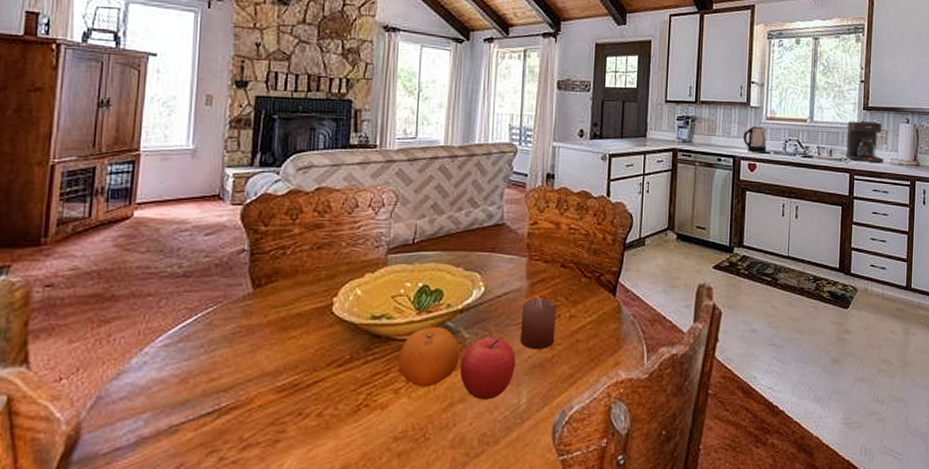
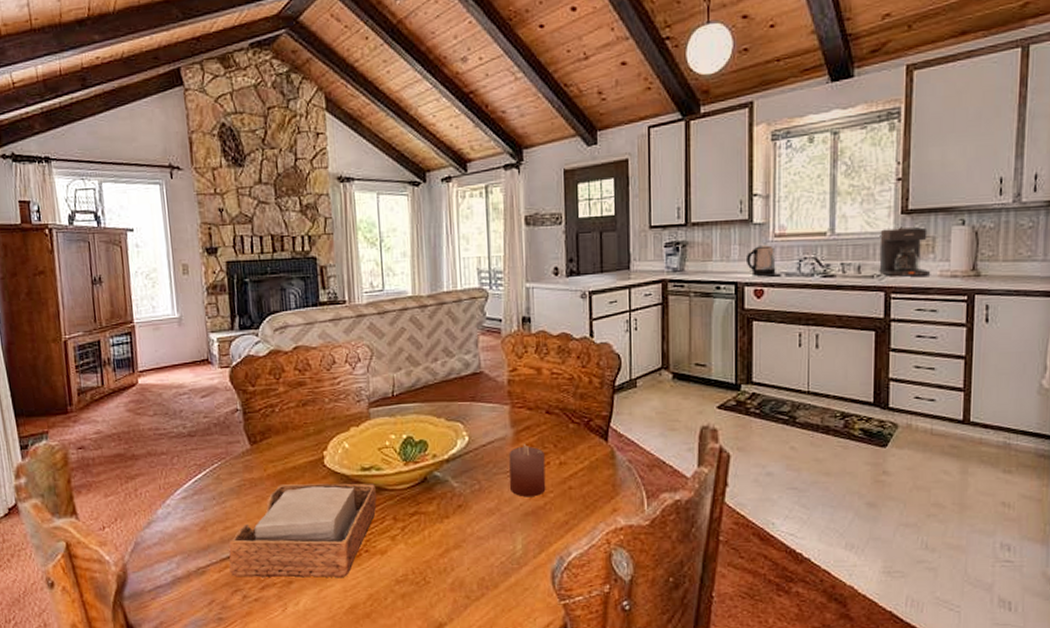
napkin holder: none [208,332,384,436] -> present [229,483,377,578]
fruit: present [399,327,460,387] -> none [392,477,451,534]
fruit: present [460,336,516,400] -> none [451,485,508,546]

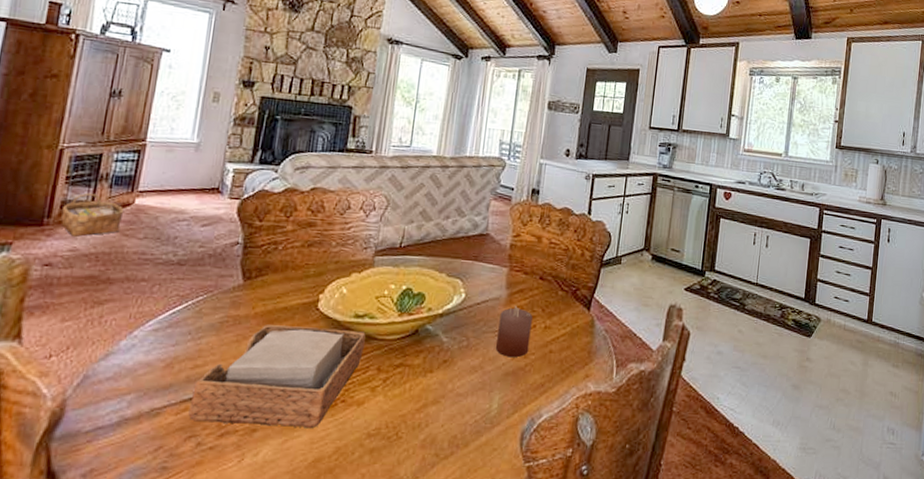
woven basket: none [80,378,132,421] -> present [60,192,124,238]
kettle: present [747,245,776,277] -> none [721,156,743,183]
coffee maker: present [879,227,931,277] -> none [817,158,853,200]

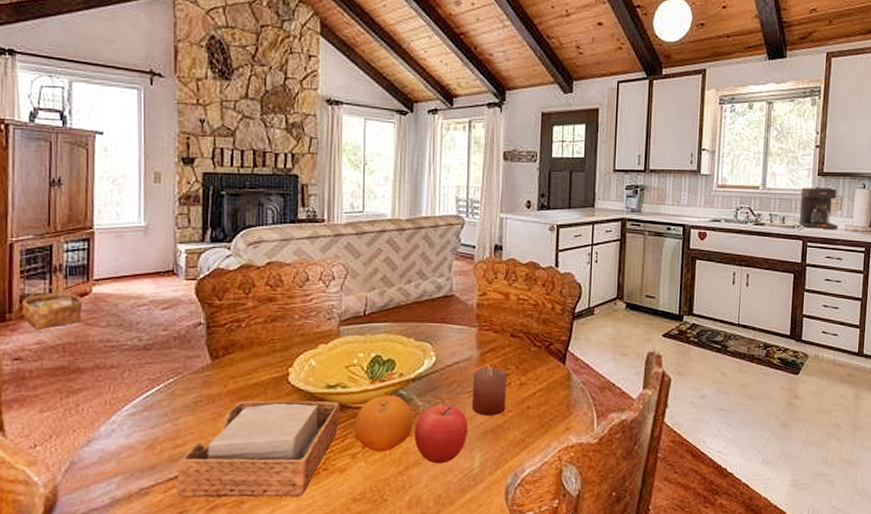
fruit: none [377,329,438,387] -> present [355,395,414,452]
fruit: none [435,342,491,403] -> present [414,404,468,464]
coffee maker: none [817,158,853,200] -> present [799,187,839,229]

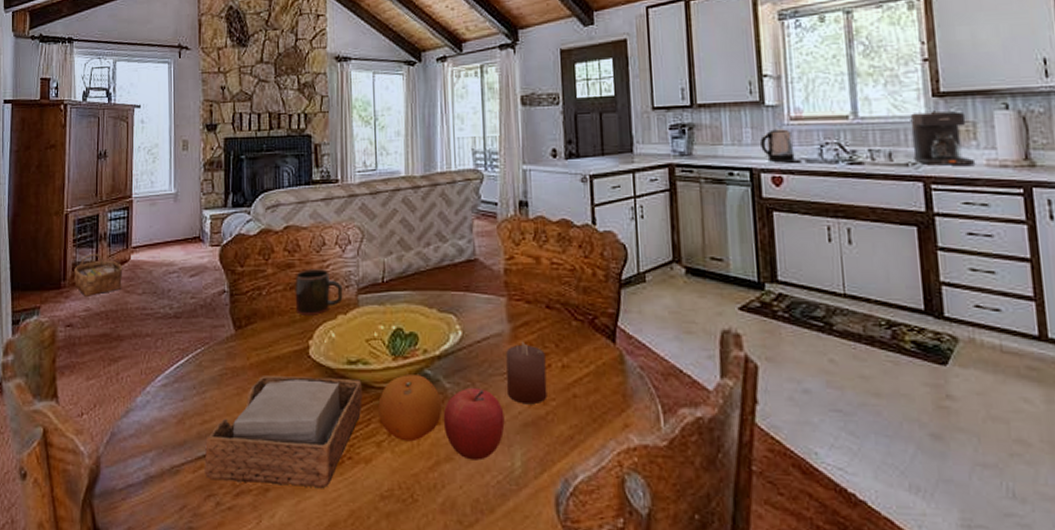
mug: none [276,303,325,345] -> present [295,269,343,315]
kettle: none [694,194,718,222] -> present [760,129,795,163]

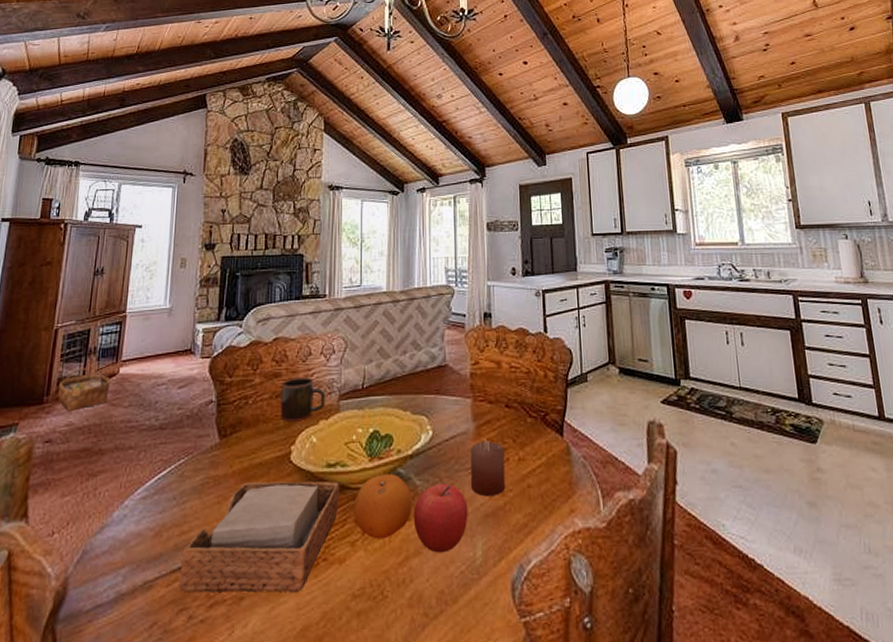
kettle: present [760,129,795,163] -> none [674,252,700,280]
coffee maker: present [910,111,976,166] -> none [781,240,828,282]

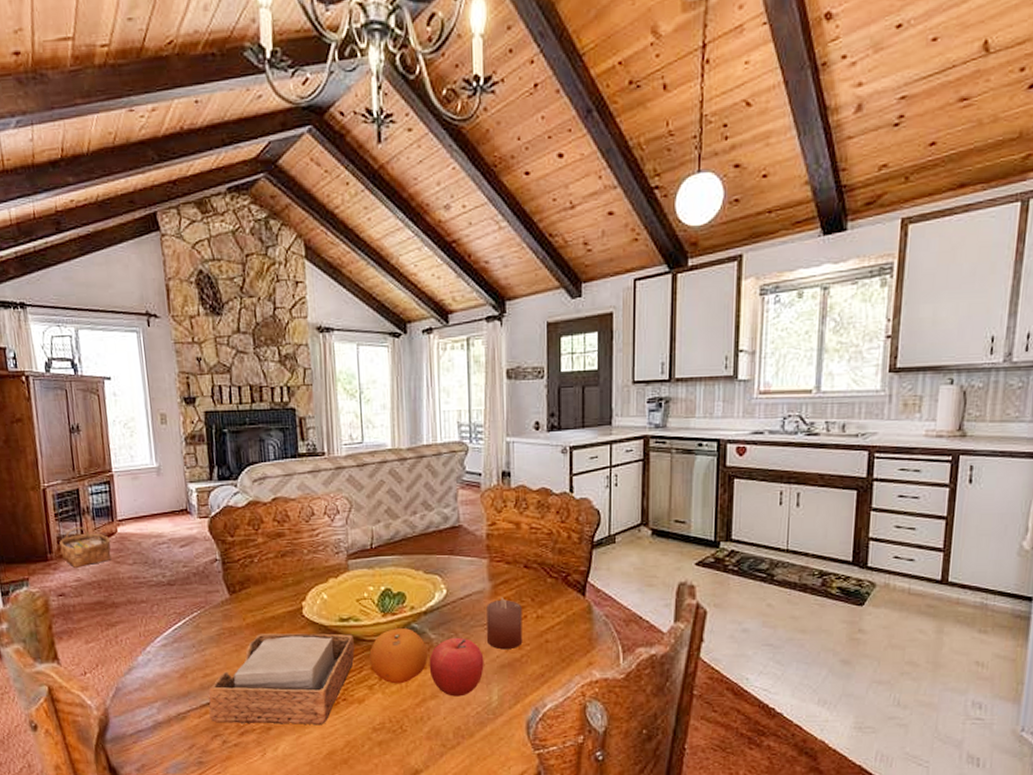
mug: present [280,377,326,422] -> none [285,537,334,580]

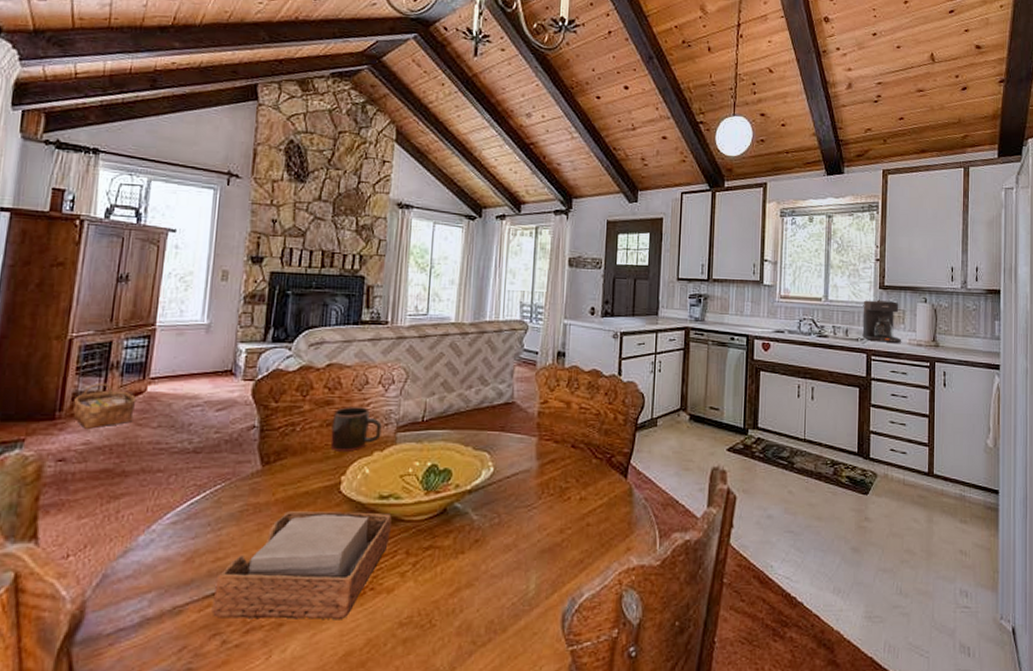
mug: none [285,537,334,580] -> present [330,407,382,452]
fruit: present [369,628,428,684] -> none [405,508,468,571]
fruit: present [429,637,484,697] -> none [467,519,525,585]
candle: present [486,597,523,650] -> none [530,476,567,533]
coffee maker: none [864,386,916,436] -> present [862,300,902,343]

